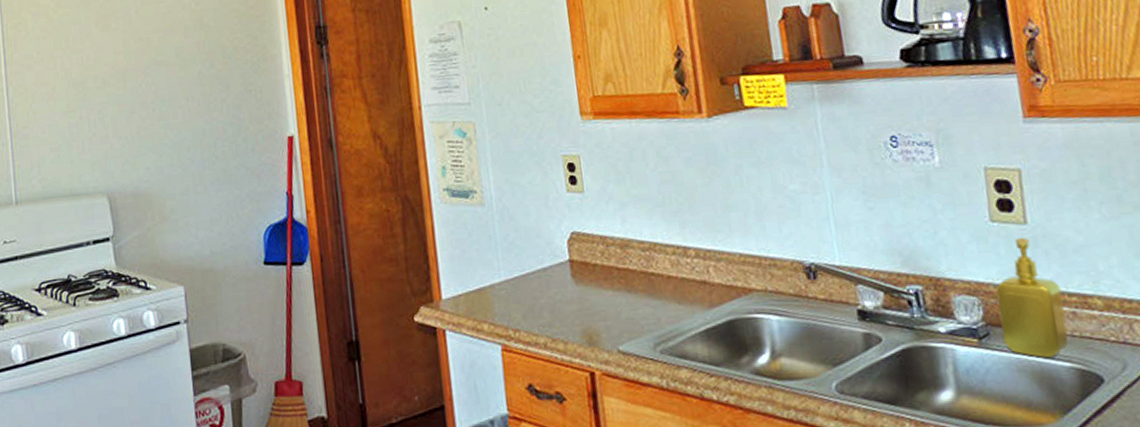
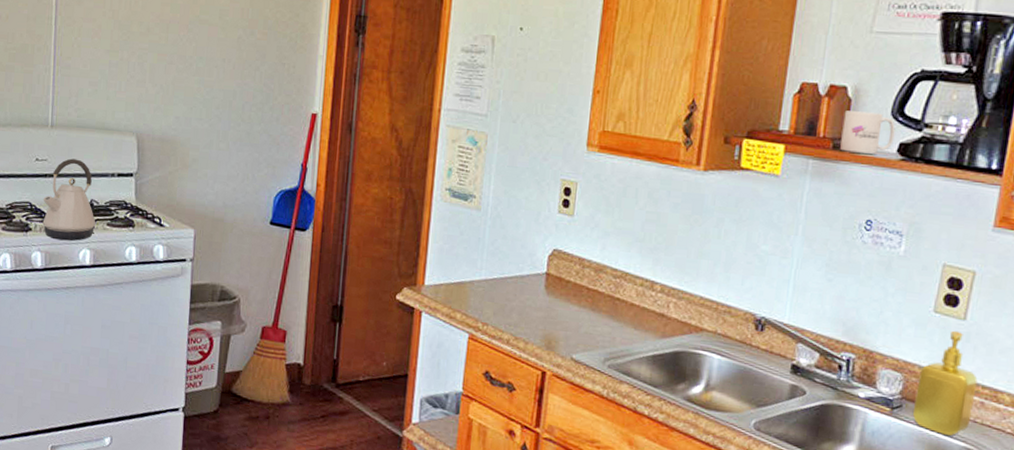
kettle: none [16,233,77,328] -> present [42,158,96,242]
mug: none [835,23,894,70] -> present [840,110,896,154]

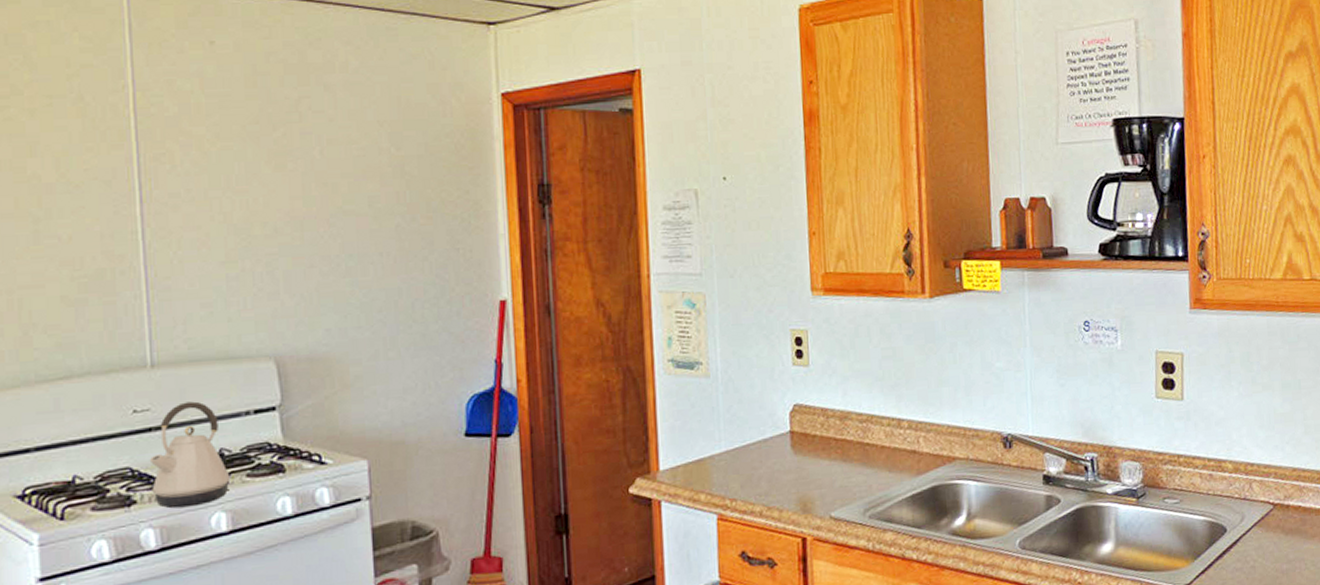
mug: present [840,110,896,154] -> none [1047,218,1094,259]
soap dispenser: present [912,330,978,437] -> none [1154,411,1205,514]

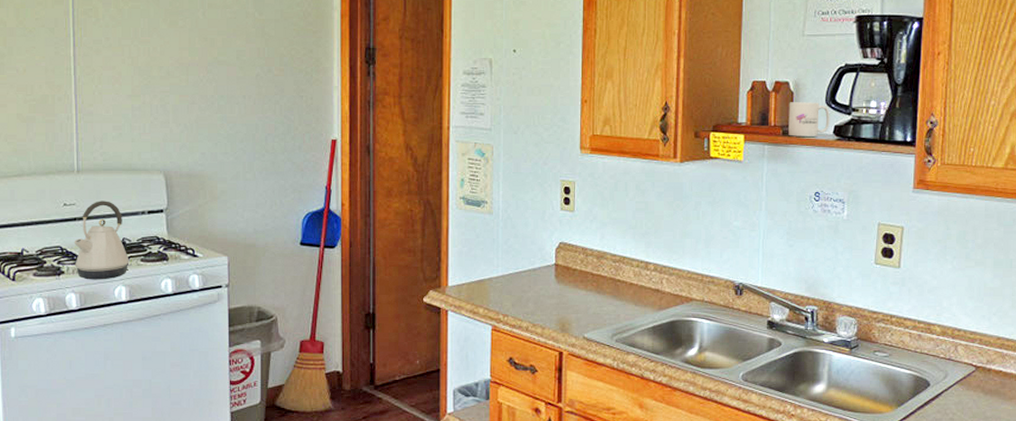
mug: none [1047,218,1094,259] -> present [788,102,830,136]

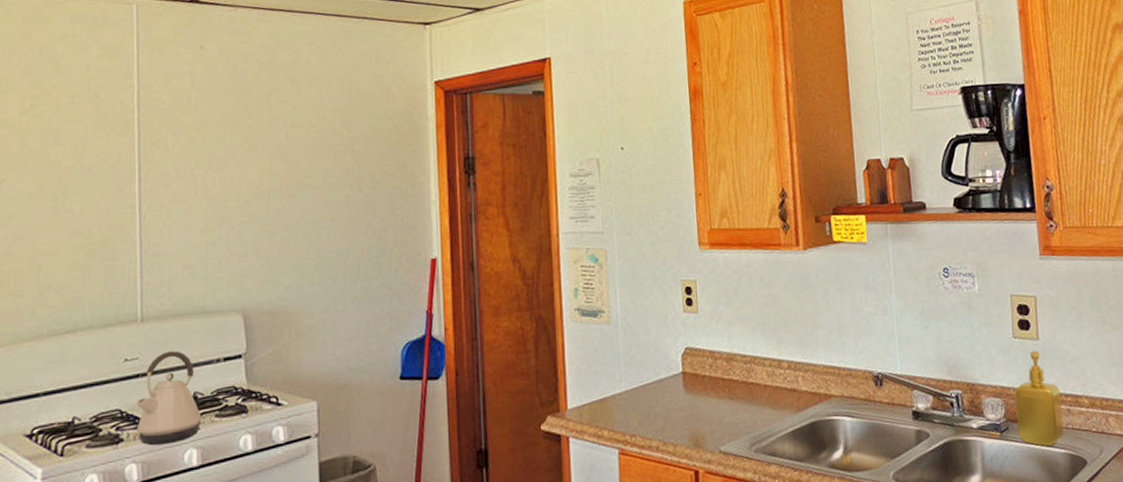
mug: present [788,102,830,136] -> none [906,176,949,213]
soap dispenser: none [867,277,914,367] -> present [1015,350,1064,447]

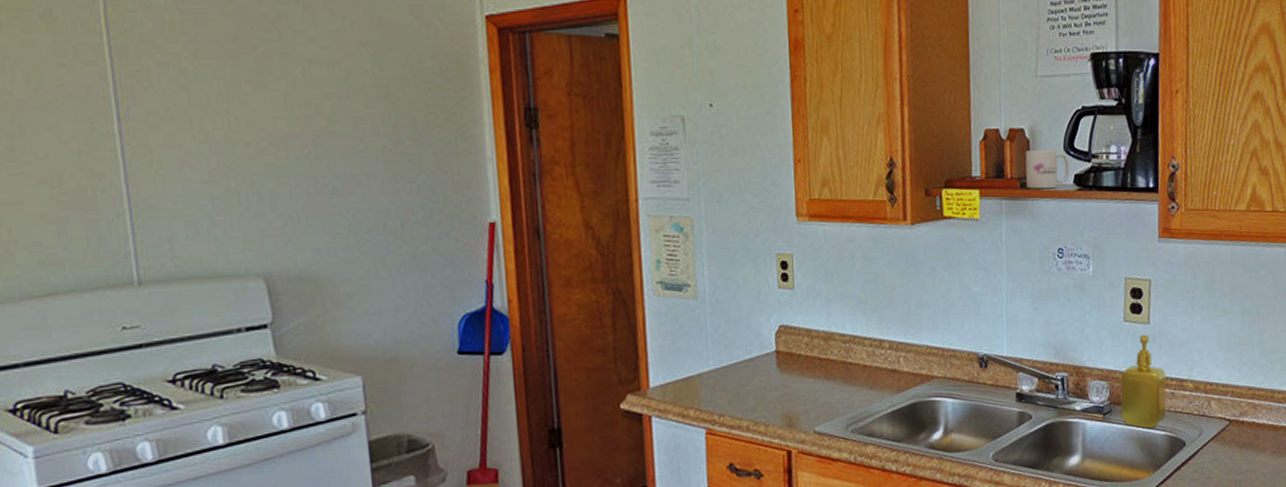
kettle: present [135,350,202,446] -> none [141,318,225,423]
mug: none [906,176,949,213] -> present [1025,150,1070,189]

